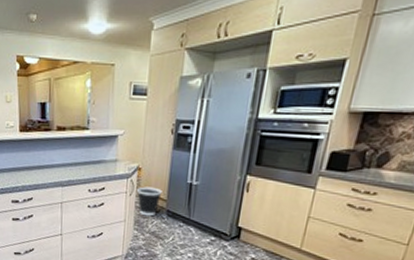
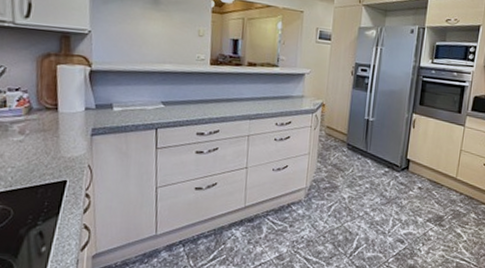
wastebasket: present [137,186,162,216] -> none [321,121,343,150]

